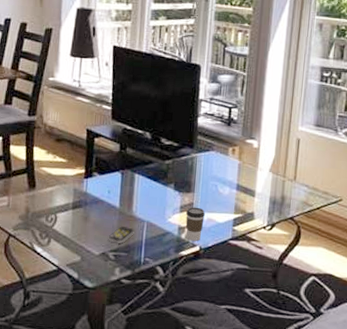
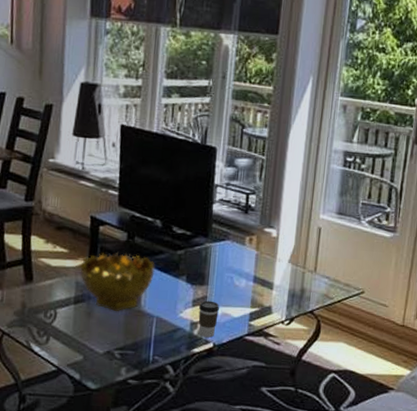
decorative bowl: none [78,161,145,216] -> present [80,251,155,311]
remote control: present [109,226,135,244] -> none [115,322,143,341]

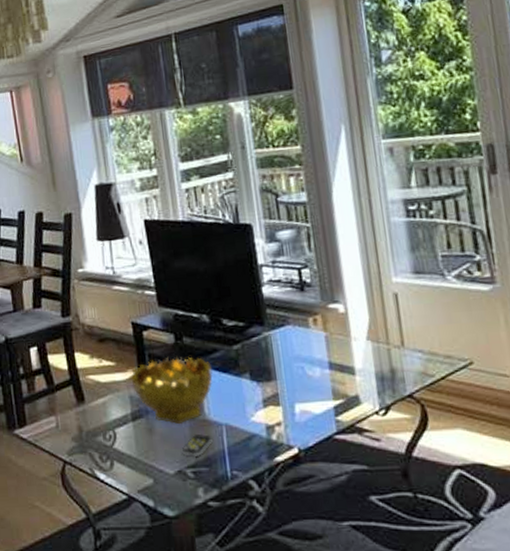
remote control: none [115,322,143,341] -> present [183,434,212,457]
coffee cup: present [198,300,219,338] -> none [271,398,297,442]

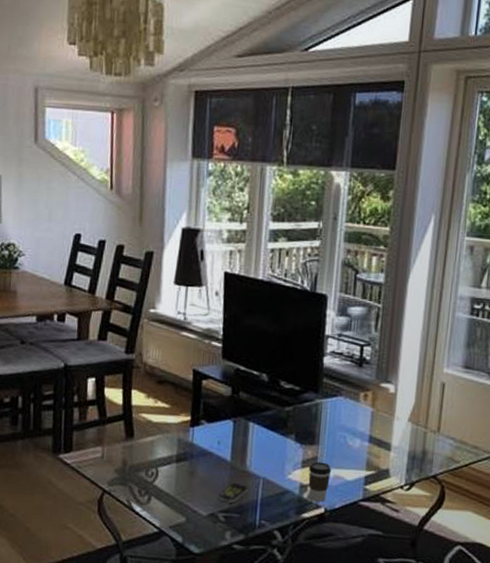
decorative bowl: present [131,356,213,424] -> none [182,407,261,471]
coffee cup: none [271,398,297,442] -> present [308,461,331,502]

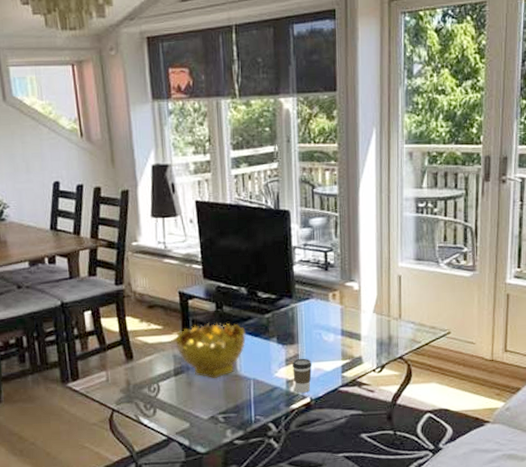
decorative bowl: none [182,407,261,471] -> present [175,322,246,378]
remote control: present [219,483,248,503] -> none [216,387,242,405]

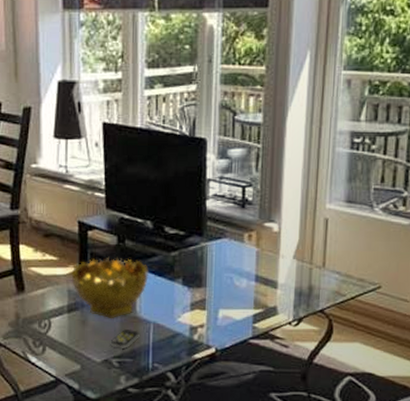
remote control: none [216,387,242,405] -> present [111,329,140,349]
coffee cup: present [291,358,312,393] -> none [197,303,219,342]

